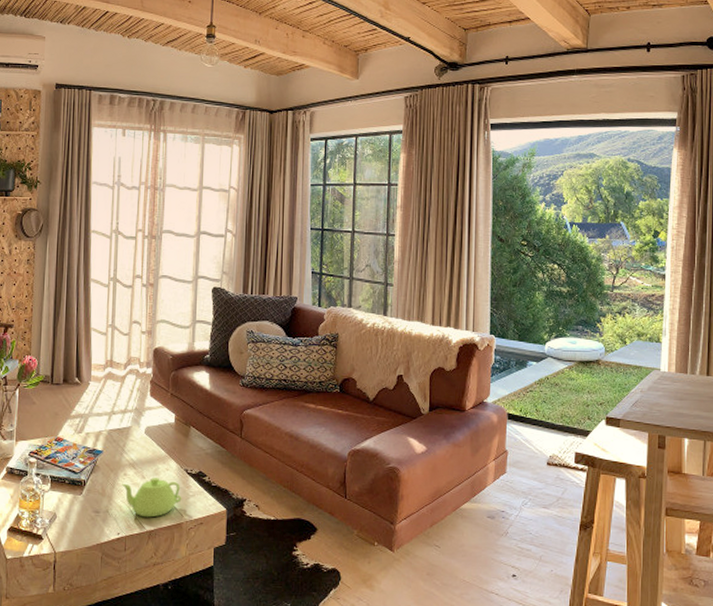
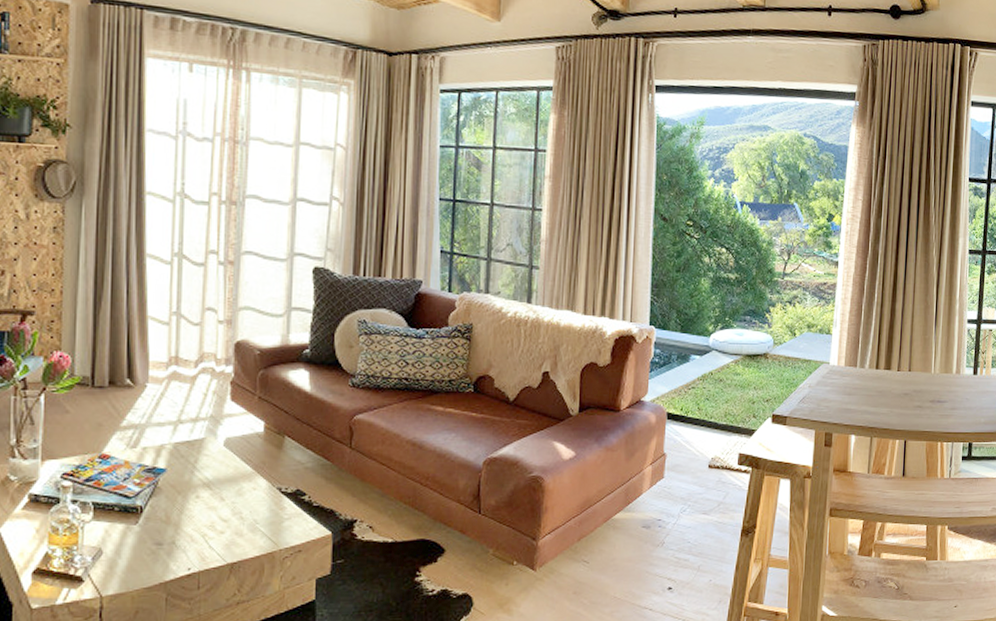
teapot: present [121,478,182,518] -> none [192,499,274,548]

